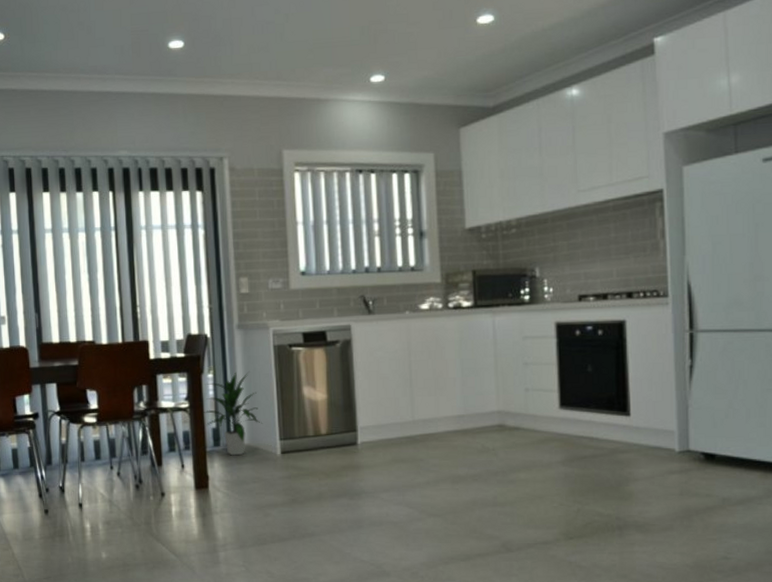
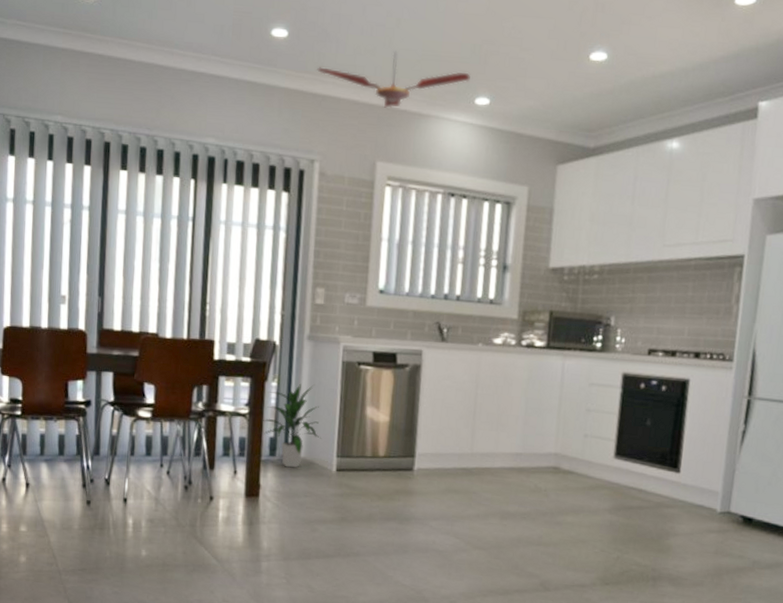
ceiling fan: none [215,44,363,99] -> present [317,50,471,108]

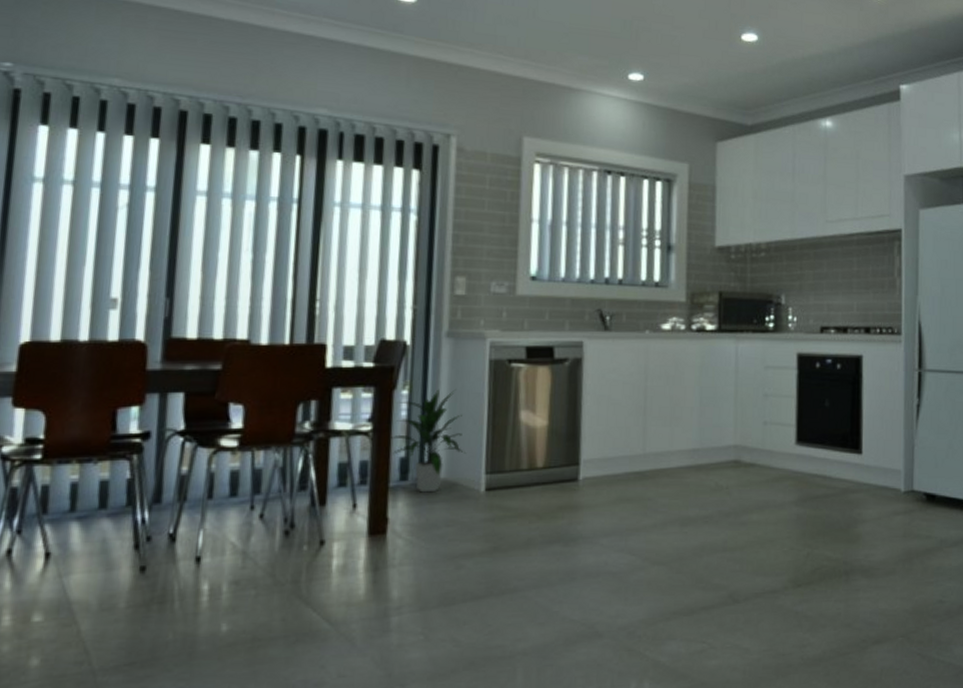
ceiling fan: present [317,50,471,108] -> none [452,22,622,81]

